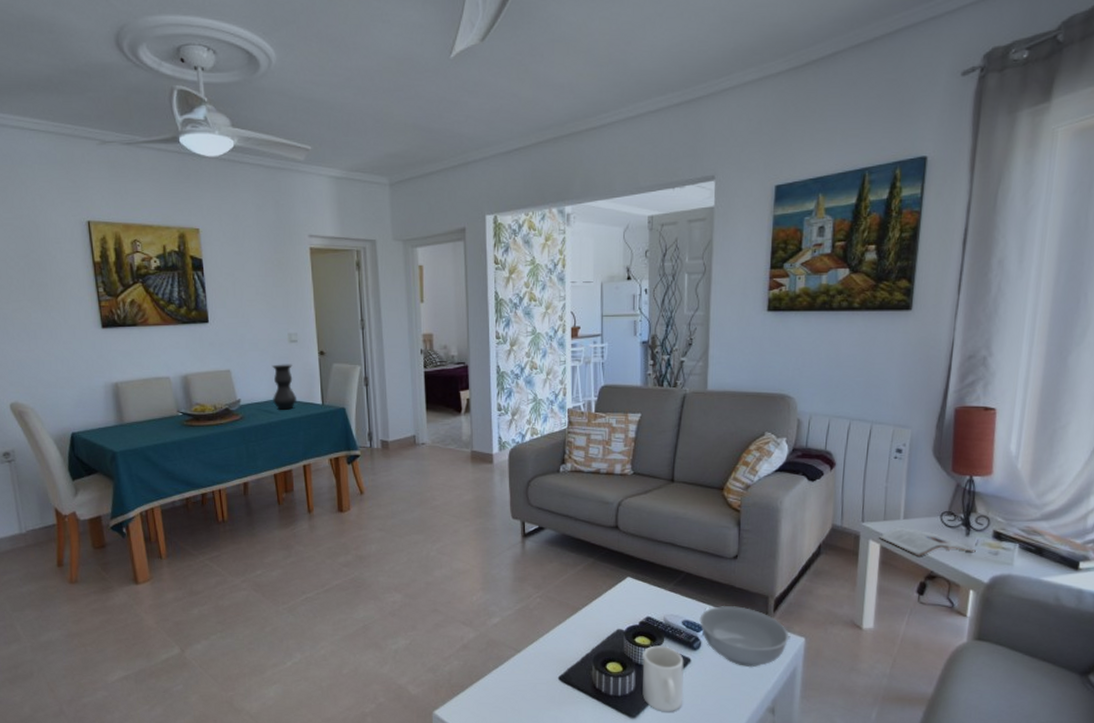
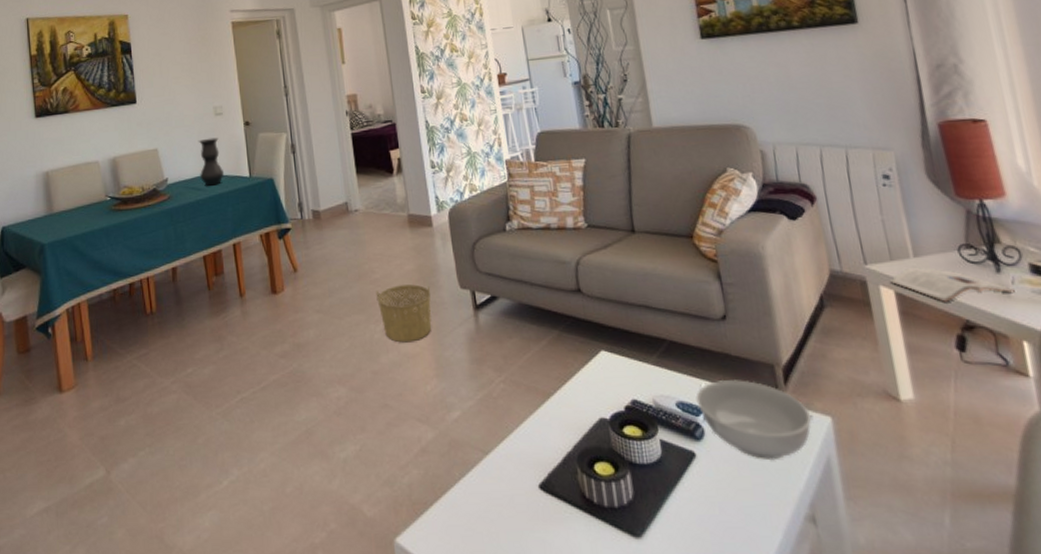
basket: none [435,512,485,561] -> present [376,284,432,343]
cup: present [641,645,684,712] -> none [634,436,697,528]

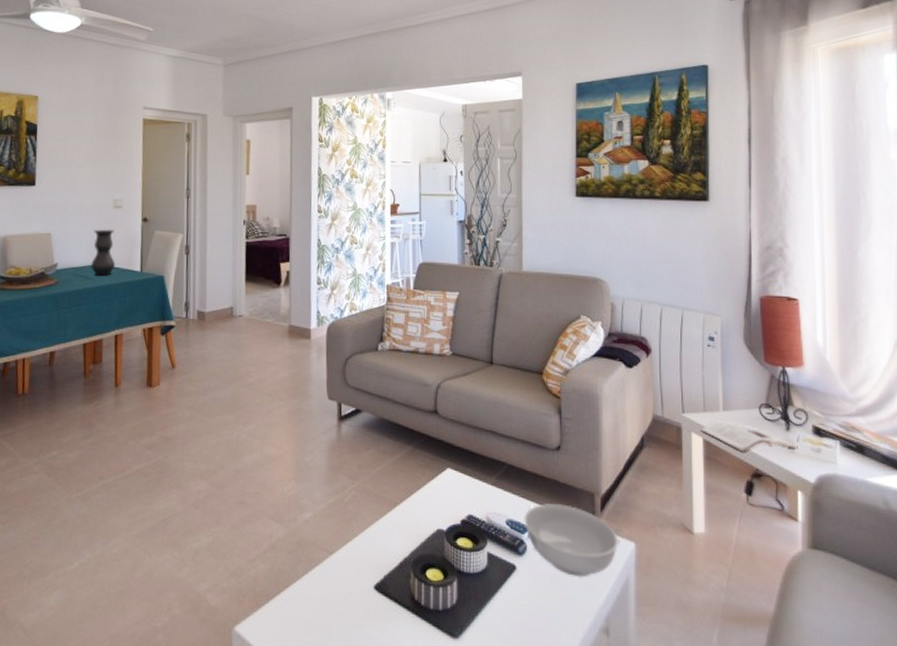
basket: present [376,284,432,343] -> none [248,391,301,445]

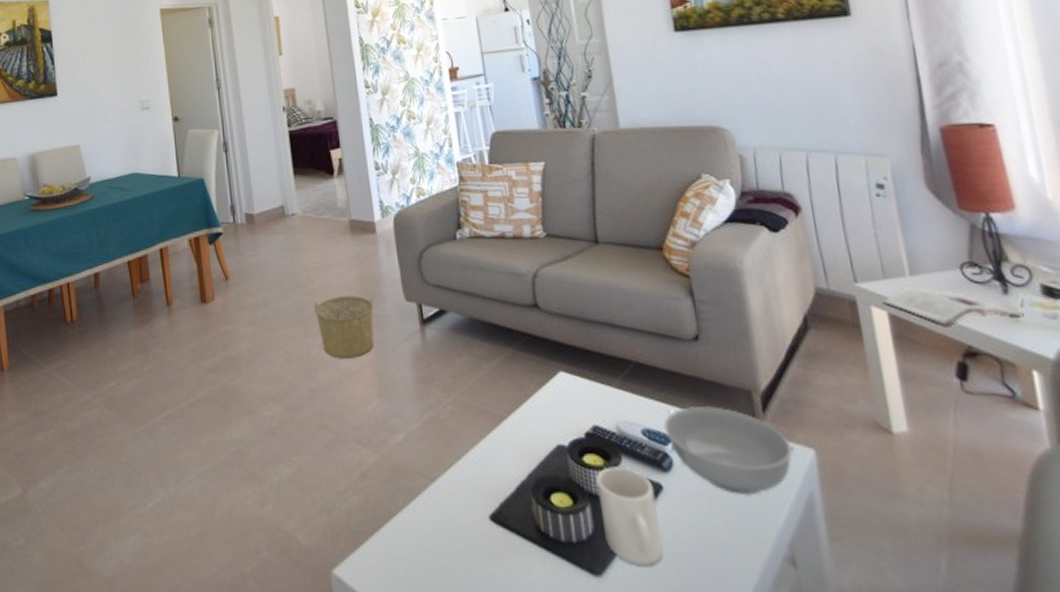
vase: present [91,229,116,276] -> none [123,133,151,186]
basket: none [248,391,301,445] -> present [314,295,374,359]
cup: none [463,549,510,632] -> present [595,466,664,566]

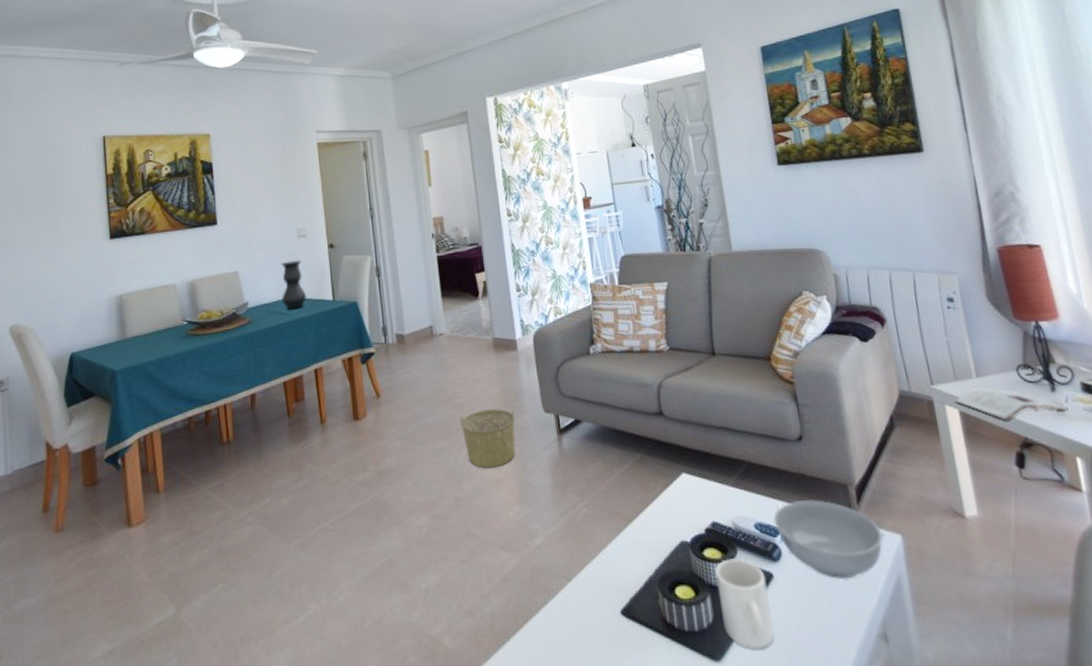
vase: none [123,133,151,186] -> present [280,260,307,310]

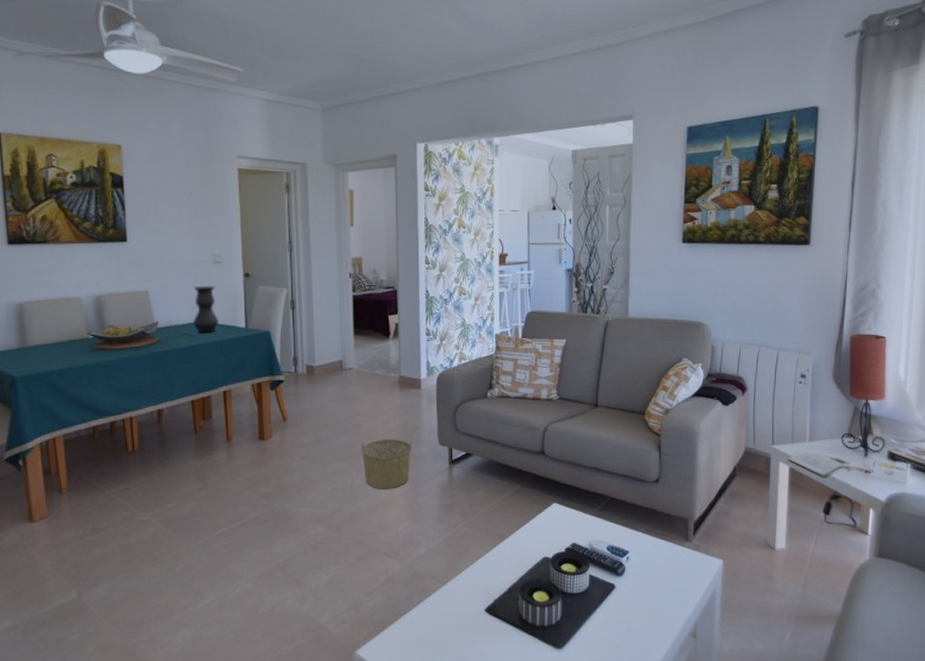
cup: present [714,558,775,650] -> none [567,572,609,641]
bowl: present [773,500,883,580] -> none [623,530,709,592]

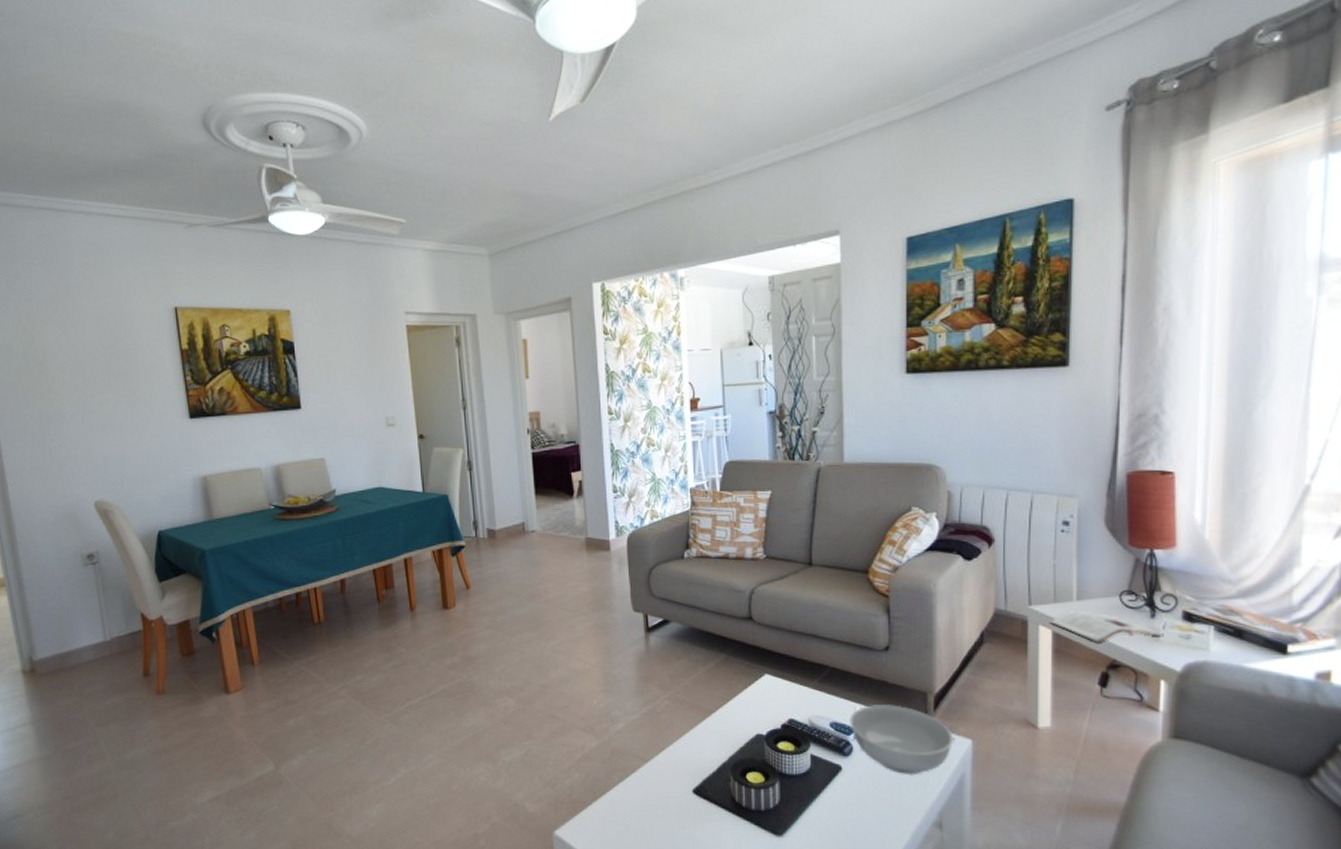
vase: present [193,285,220,333] -> none [368,449,396,499]
basket: present [361,439,412,489] -> none [549,606,604,660]
bowl: none [623,530,709,592] -> present [849,705,954,775]

